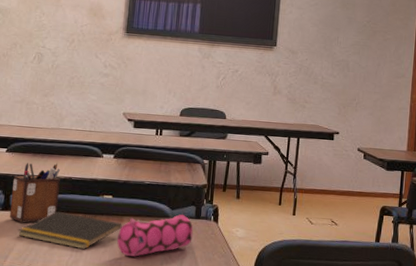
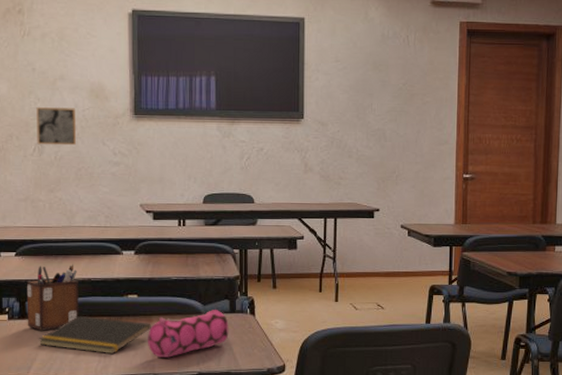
wall art: none [38,21,75,57] -> present [36,107,76,146]

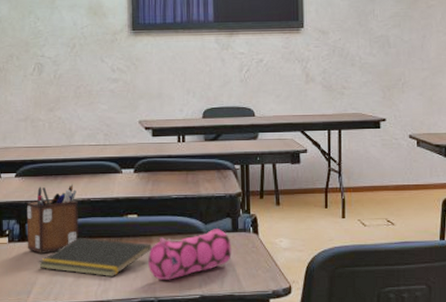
wall art: present [36,107,76,146] -> none [36,26,75,64]

